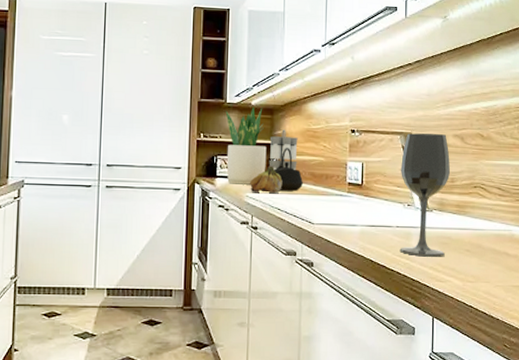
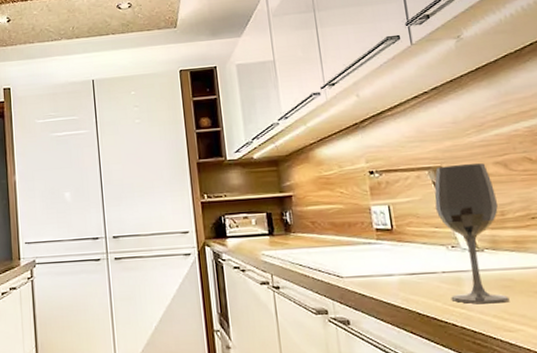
planter: present [225,106,267,185] -> none [227,160,280,244]
fruit: present [250,166,283,194] -> none [264,219,301,251]
spice rack: present [269,129,298,170] -> none [279,180,314,223]
kettle: present [273,148,303,191] -> none [288,199,323,245]

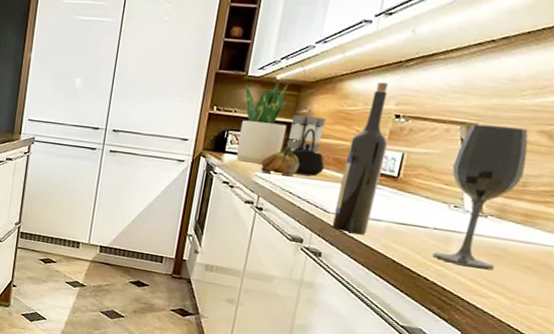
planter: none [227,160,280,244] -> present [236,81,289,164]
fruit: none [264,219,301,251] -> present [260,146,300,176]
spice rack: none [279,180,314,223] -> present [286,108,326,154]
kettle: none [288,199,323,245] -> present [291,128,325,176]
wine bottle: none [339,144,384,294] -> present [332,82,388,235]

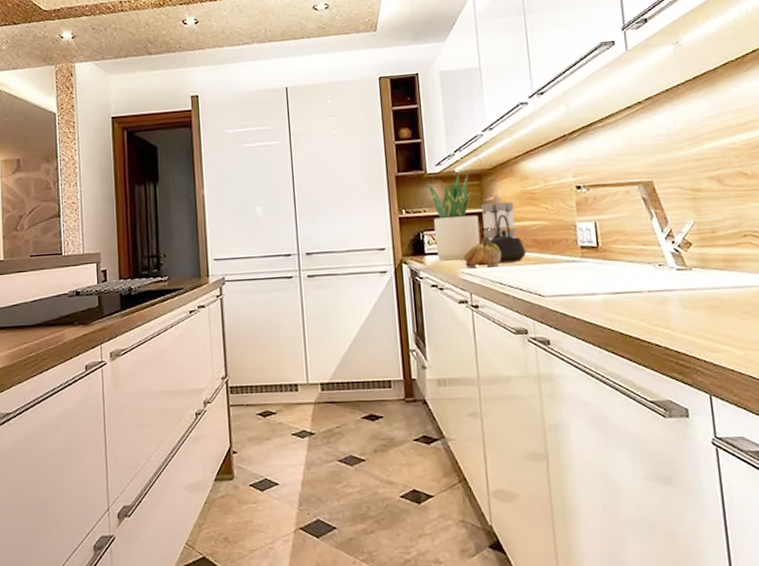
wine bottle: present [332,82,388,235] -> none [543,157,587,314]
wine glass: present [432,124,529,270] -> none [643,178,716,324]

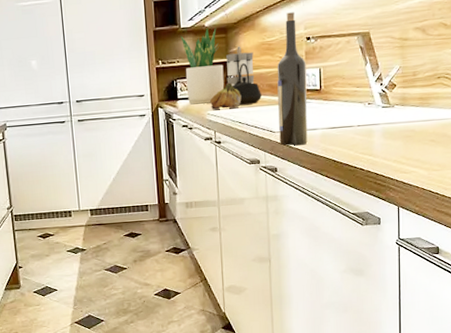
wine bottle: none [543,157,587,314] -> present [277,12,308,146]

